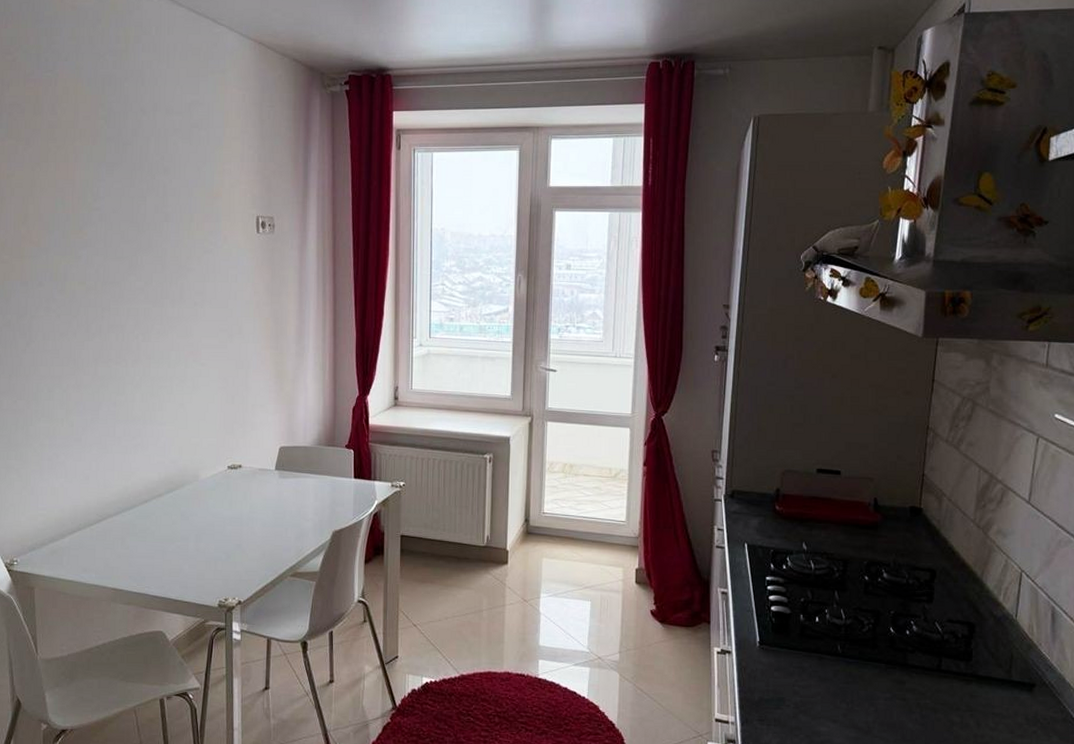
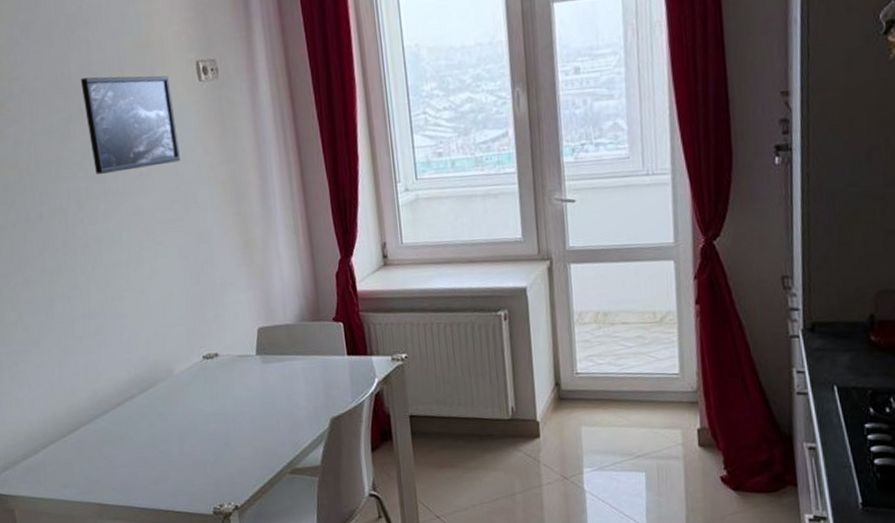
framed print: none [153,217,232,299] -> present [80,75,180,174]

